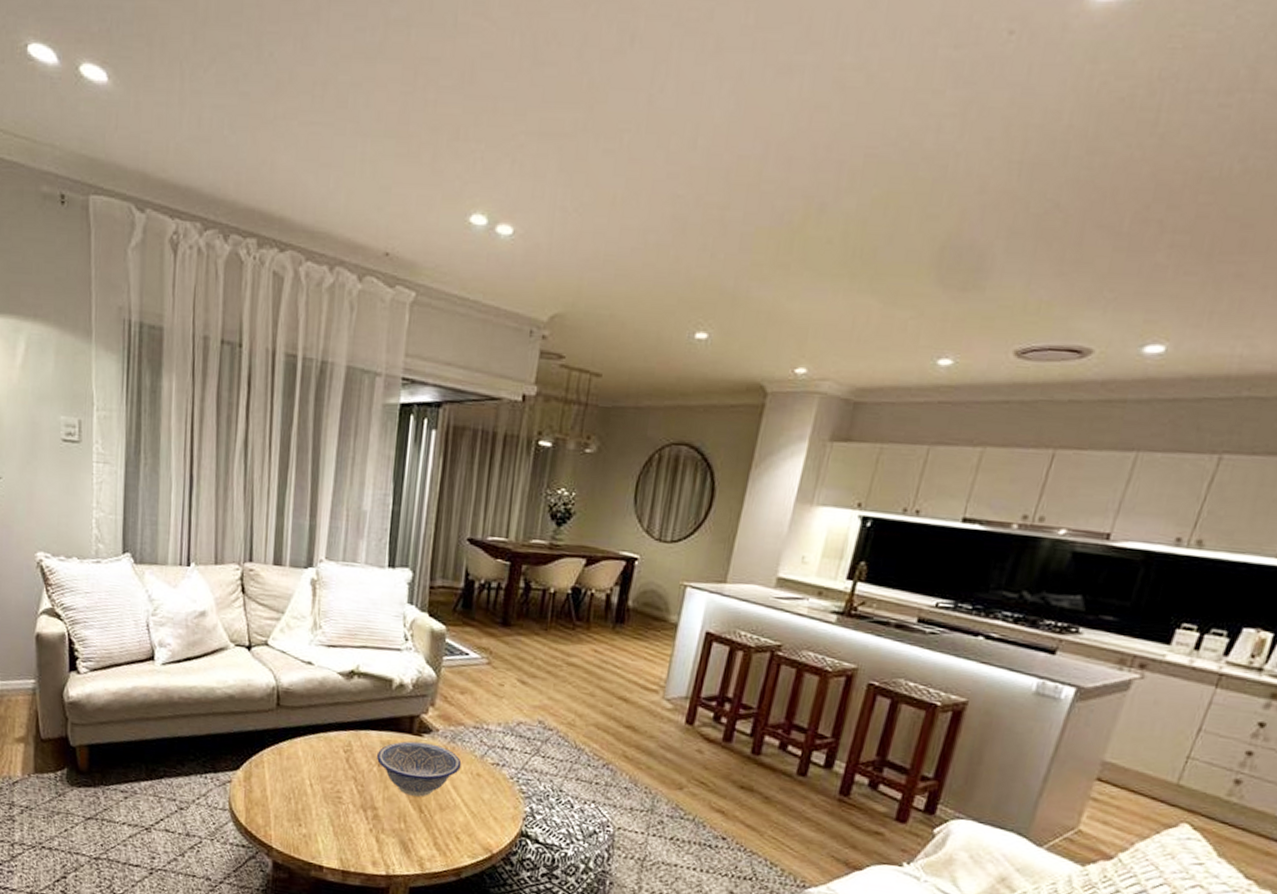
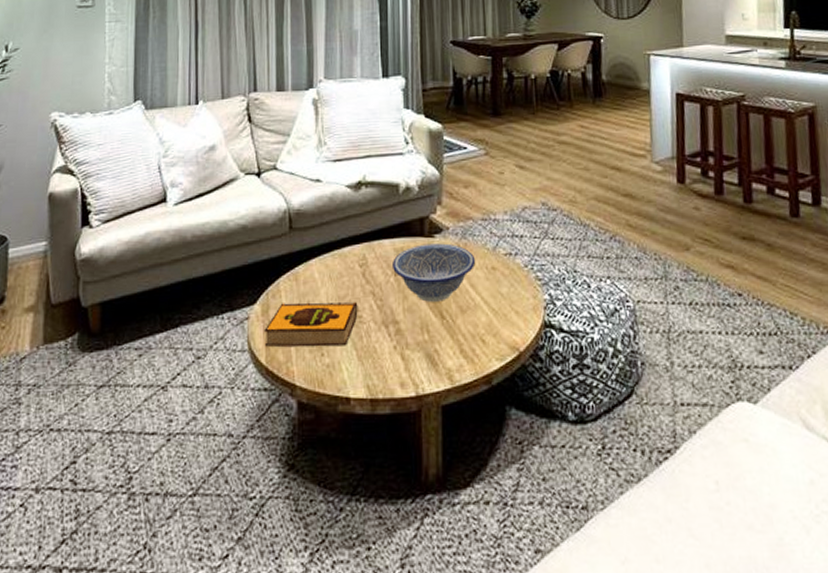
hardback book: none [245,773,339,821] -> present [264,302,358,347]

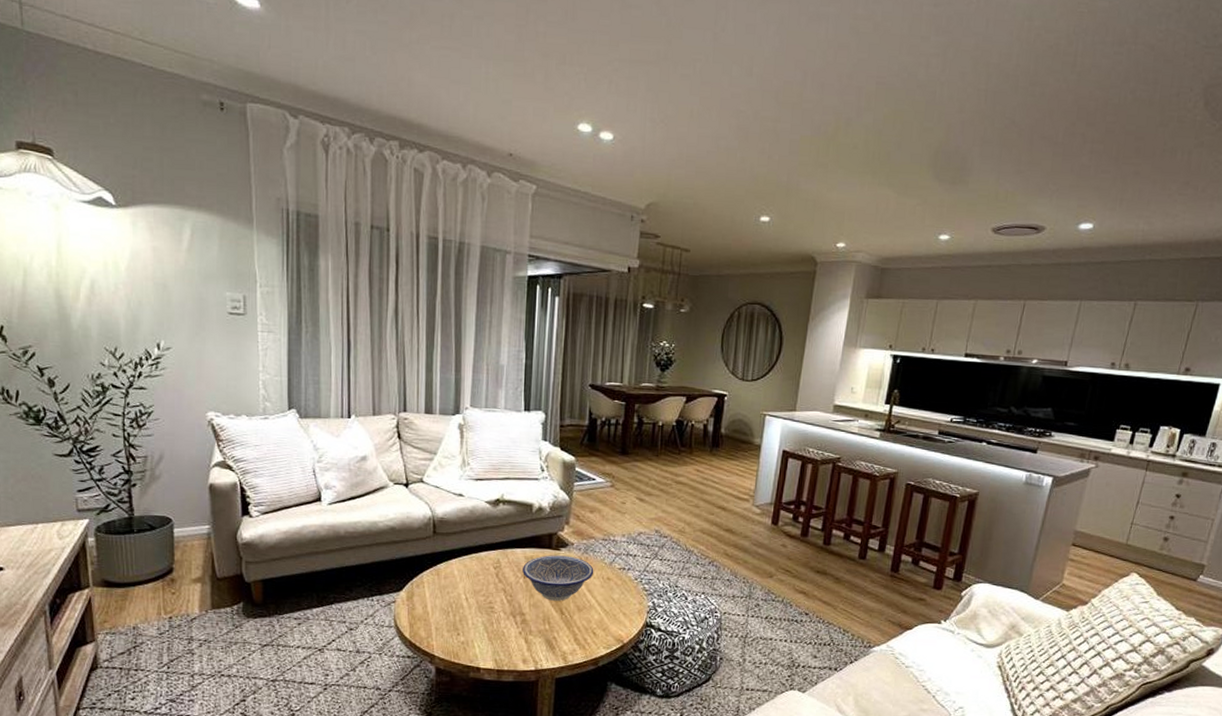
hardback book: present [264,302,358,347] -> none [409,592,491,629]

